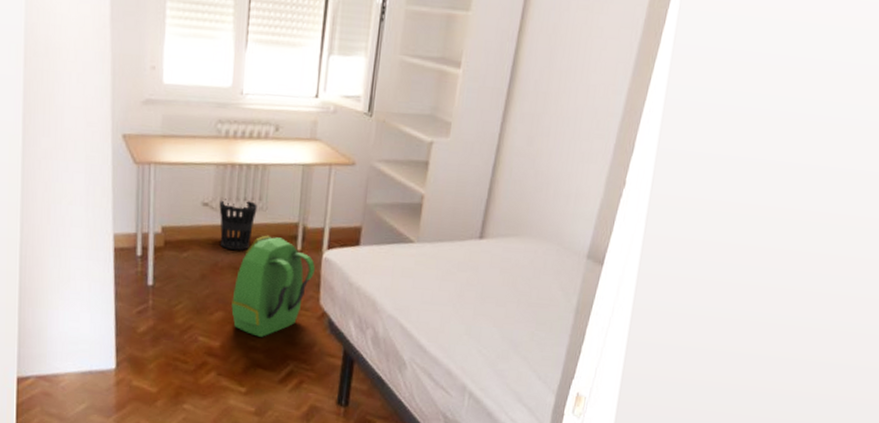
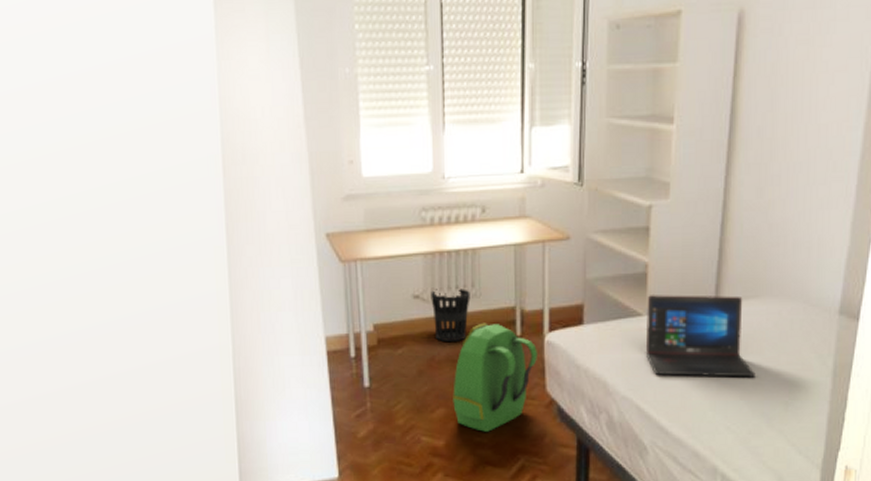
laptop: none [413,224,509,308] -> present [645,295,756,377]

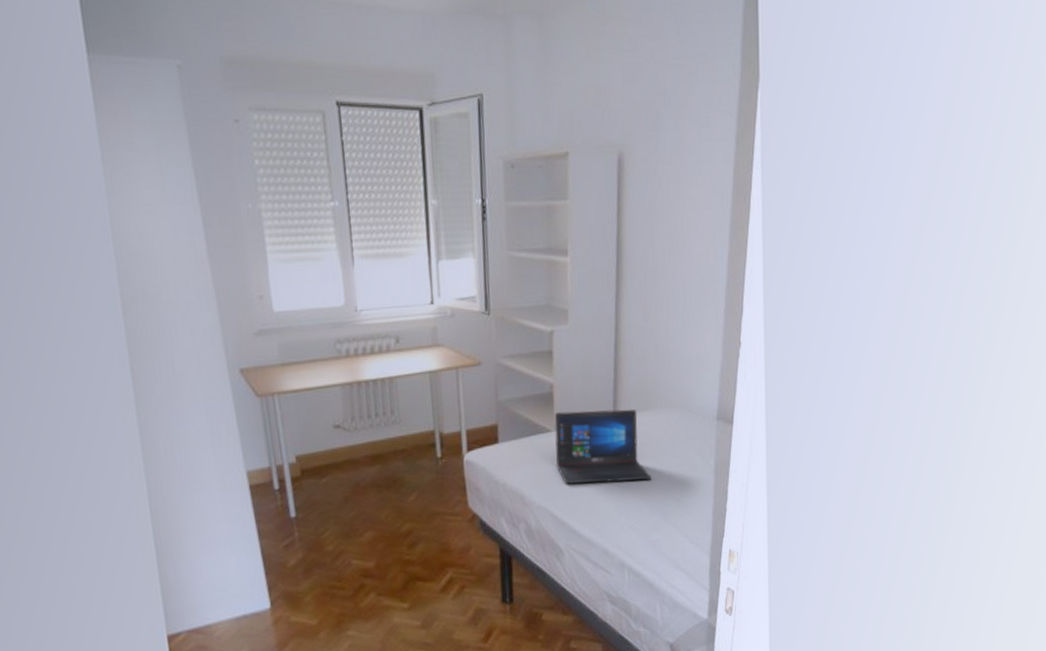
wastebasket: present [431,287,470,341] -> none [351,415,391,468]
backpack: present [453,323,539,432] -> none [379,447,459,550]

